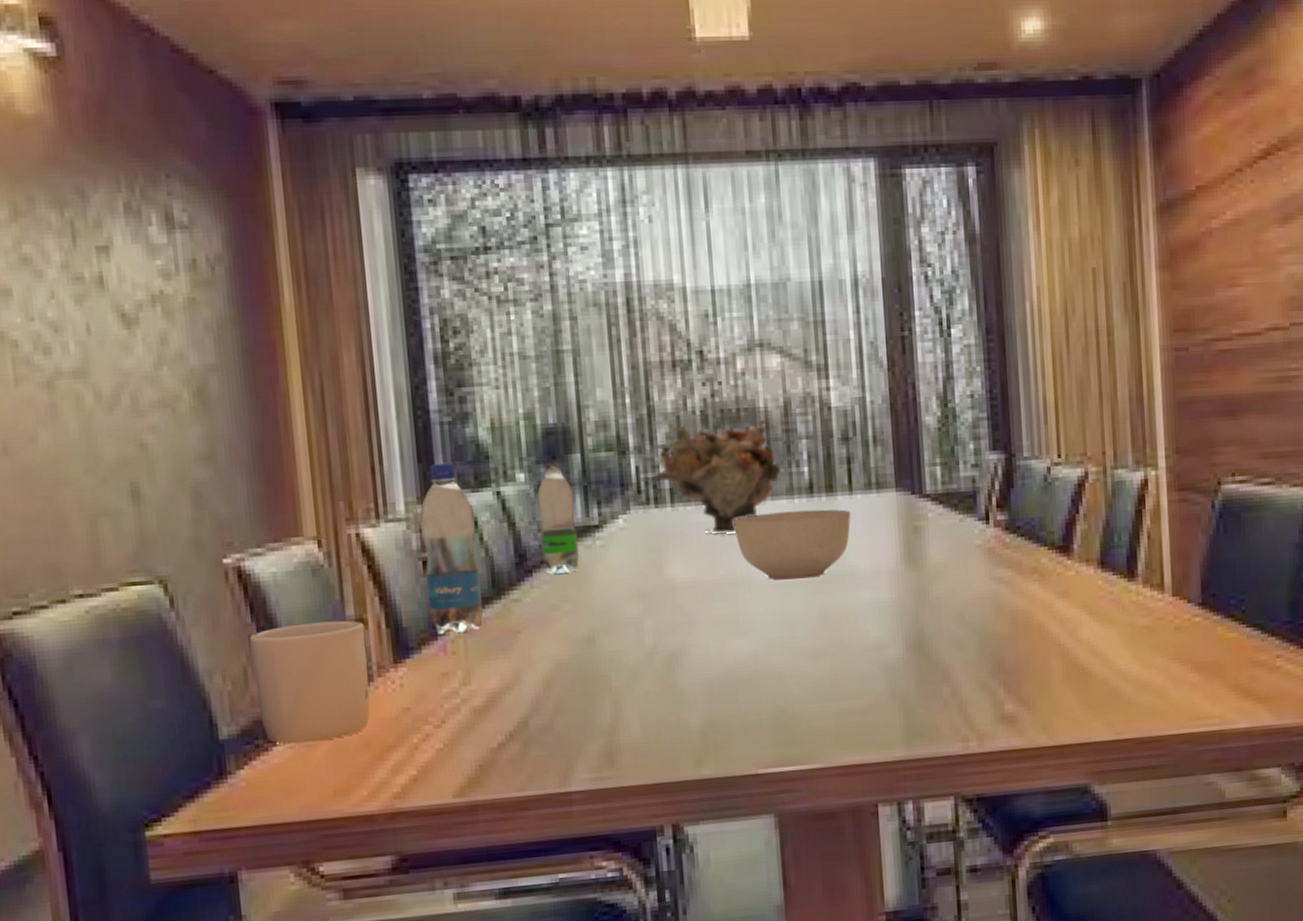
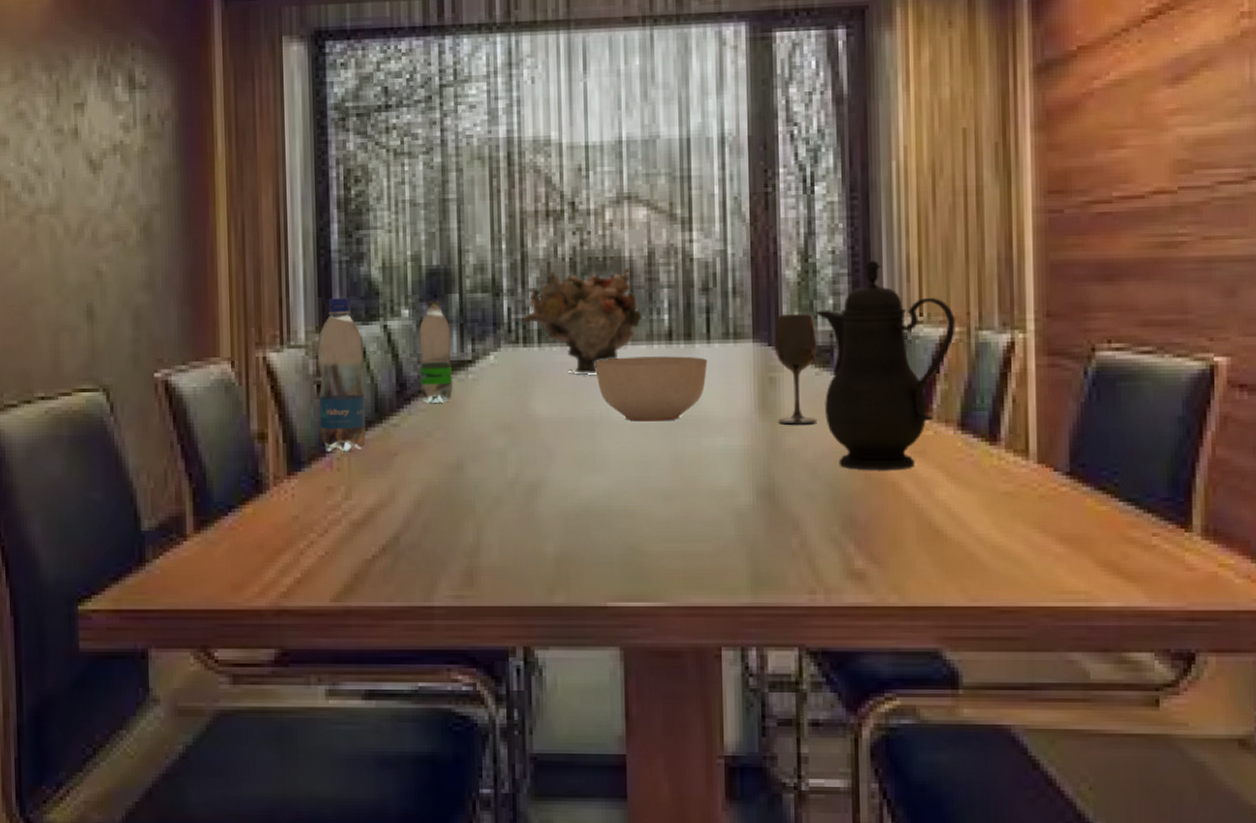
mug: present [249,620,370,744] -> none [171,433,266,540]
wine glass: none [917,460,963,574] -> present [774,314,817,425]
coffeepot: none [958,403,1092,614] -> present [816,260,955,471]

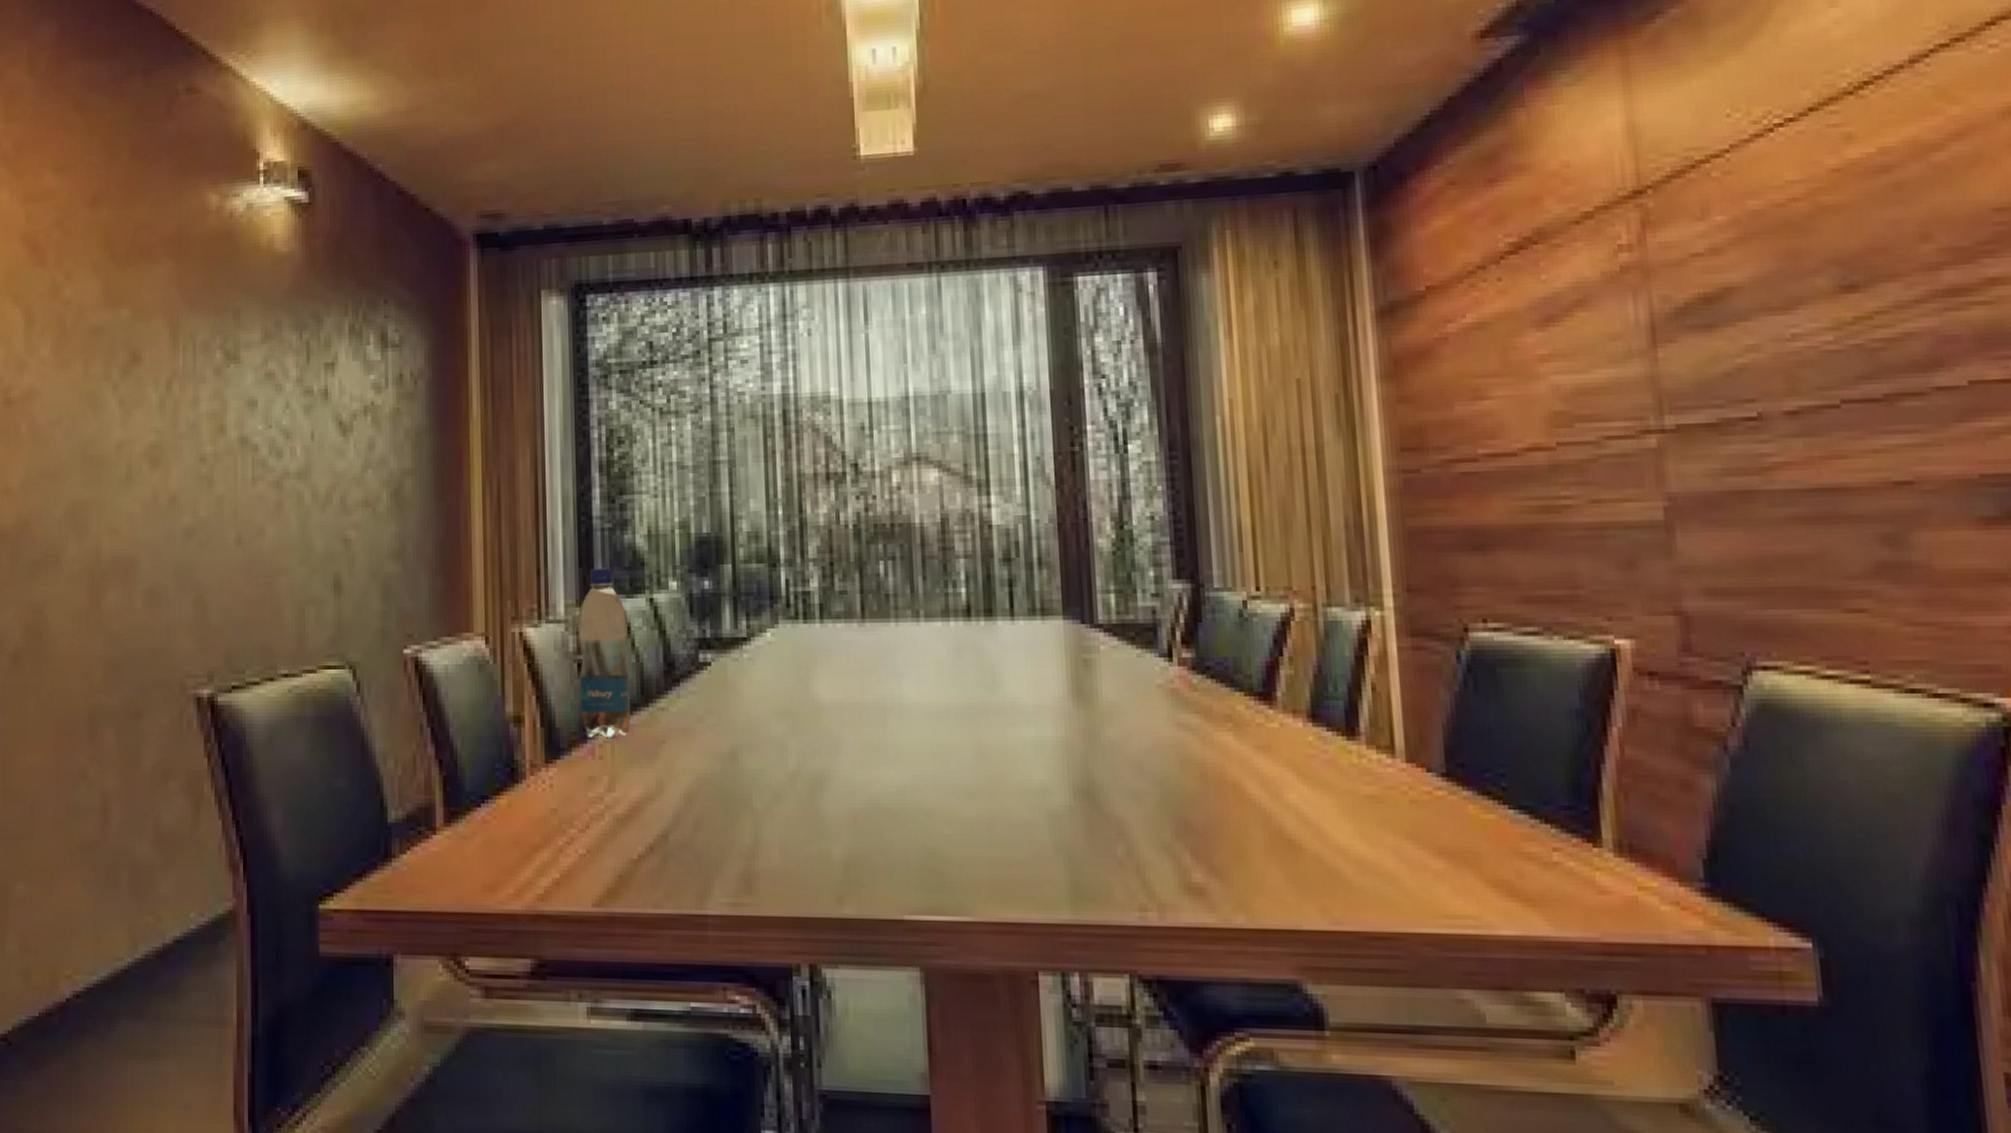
bottle: present [418,301,452,403] -> none [687,572,726,685]
flower arrangement: present [523,268,641,375] -> none [803,535,935,655]
bowl: present [594,356,708,422] -> none [883,634,1013,708]
wine glass: present [774,314,817,425] -> none [1087,588,1141,714]
coffeepot: present [816,260,955,471] -> none [1135,526,1299,768]

